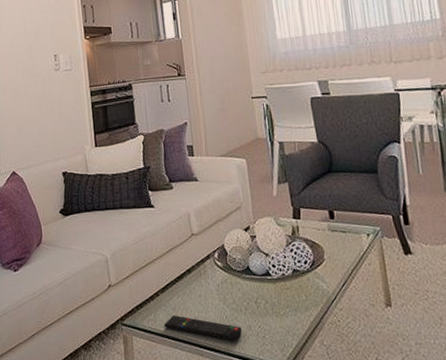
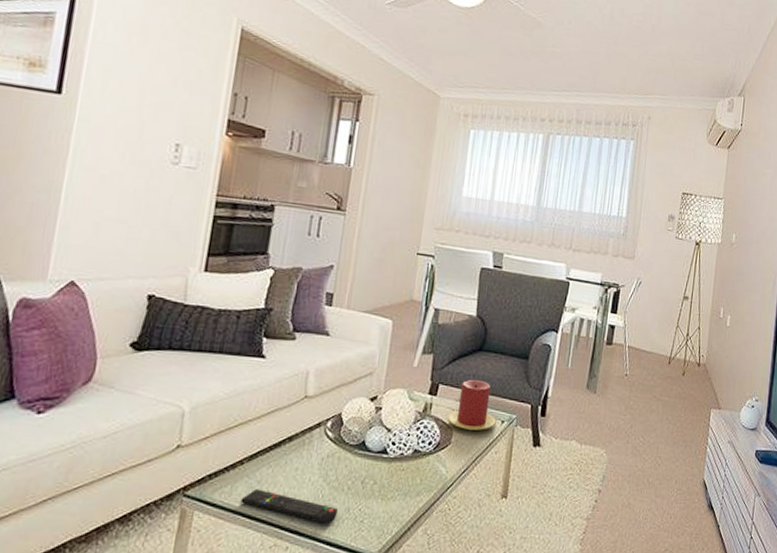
candle: none [316,200,362,246] -> present [448,380,496,430]

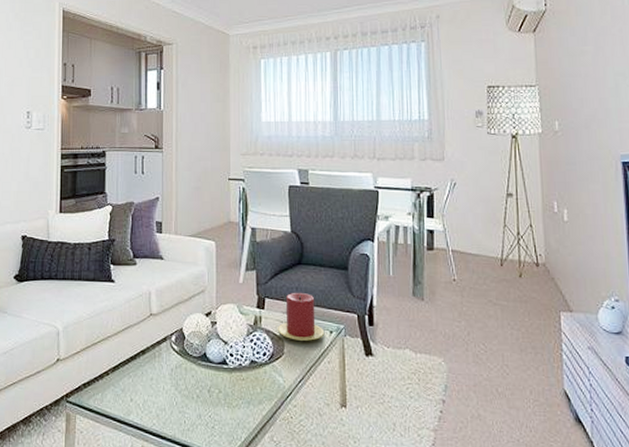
remote control: present [240,489,338,524] -> none [110,397,191,429]

